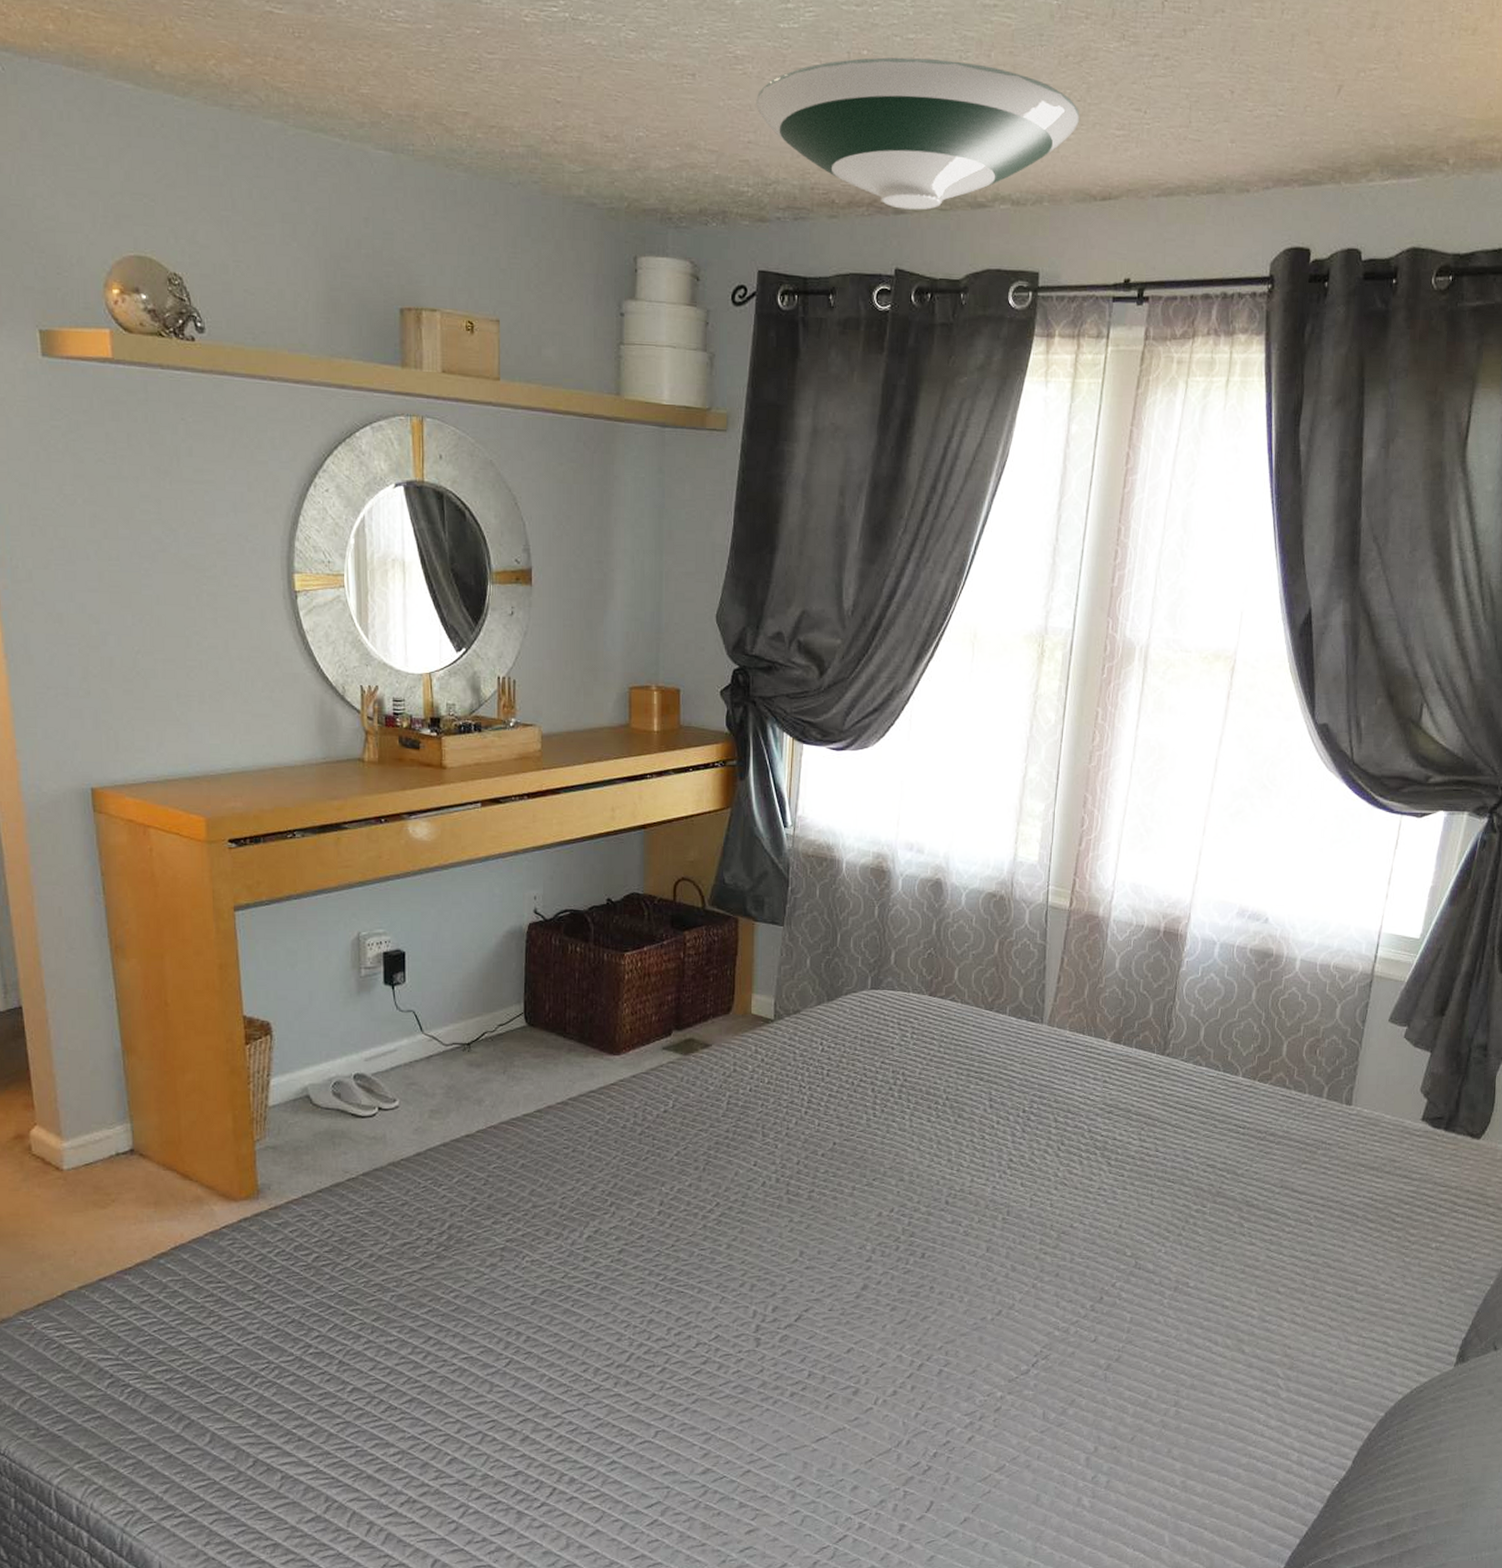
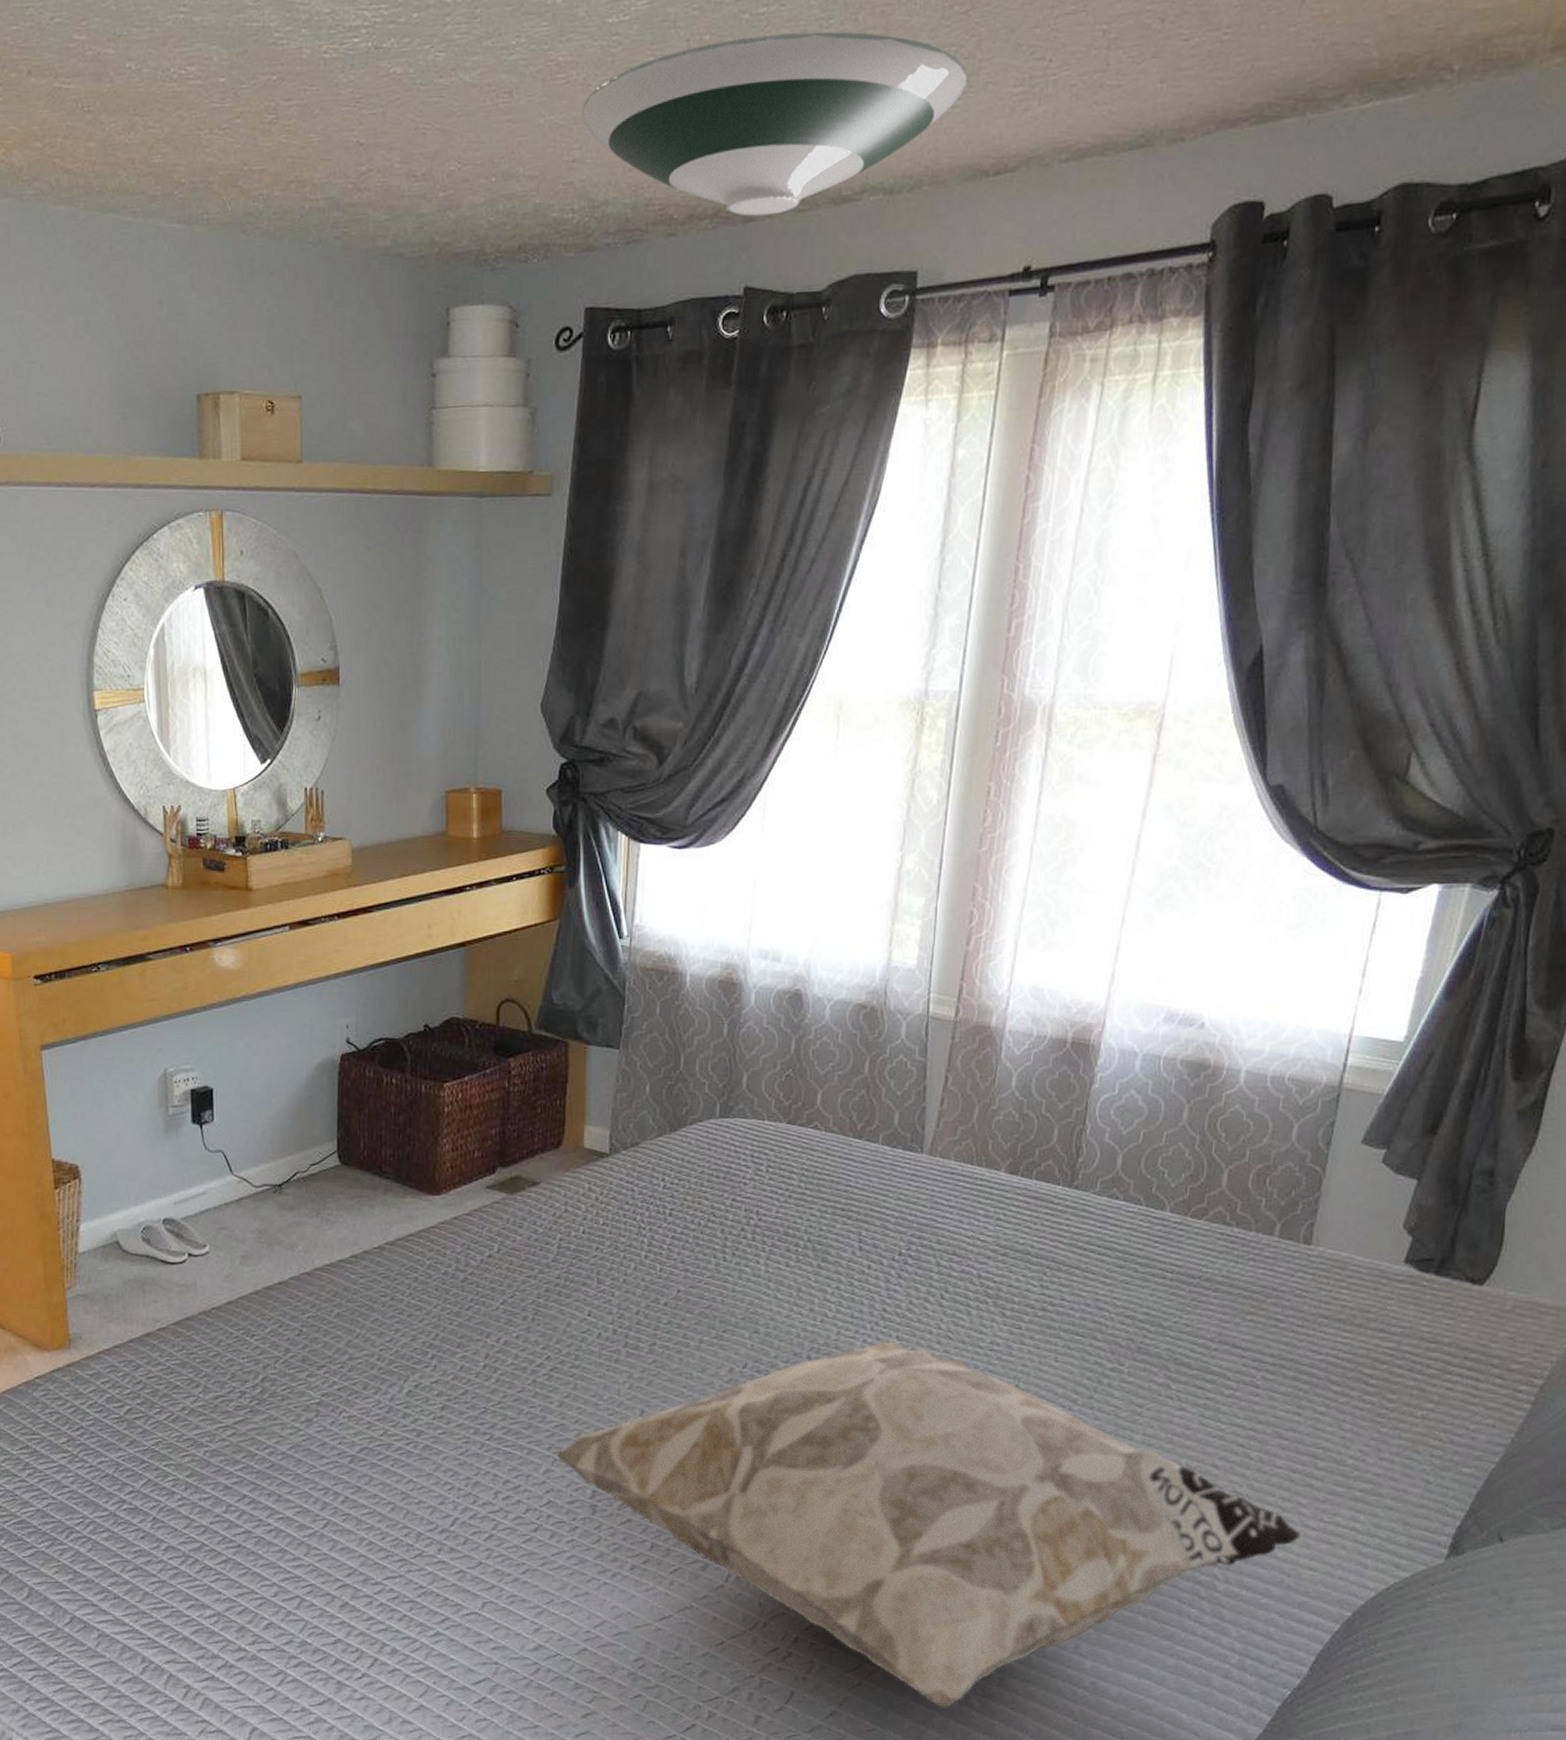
decorative pillow: none [724,1188,1346,1510] -> present [556,1341,1302,1708]

